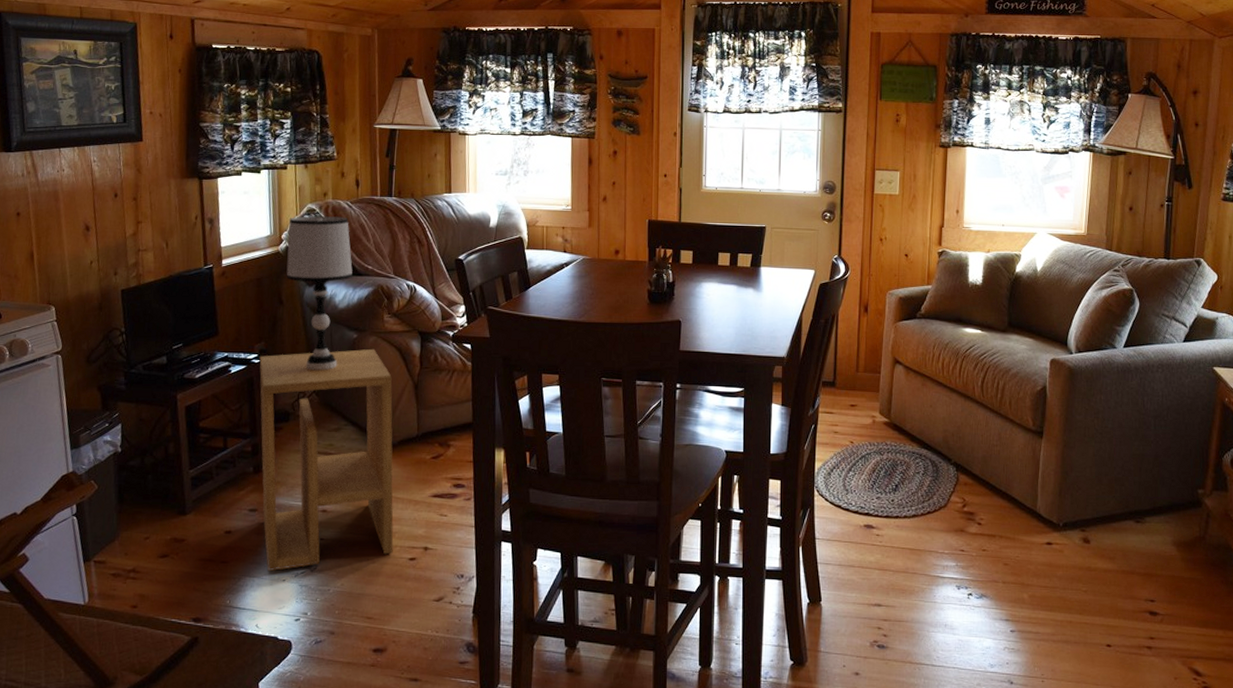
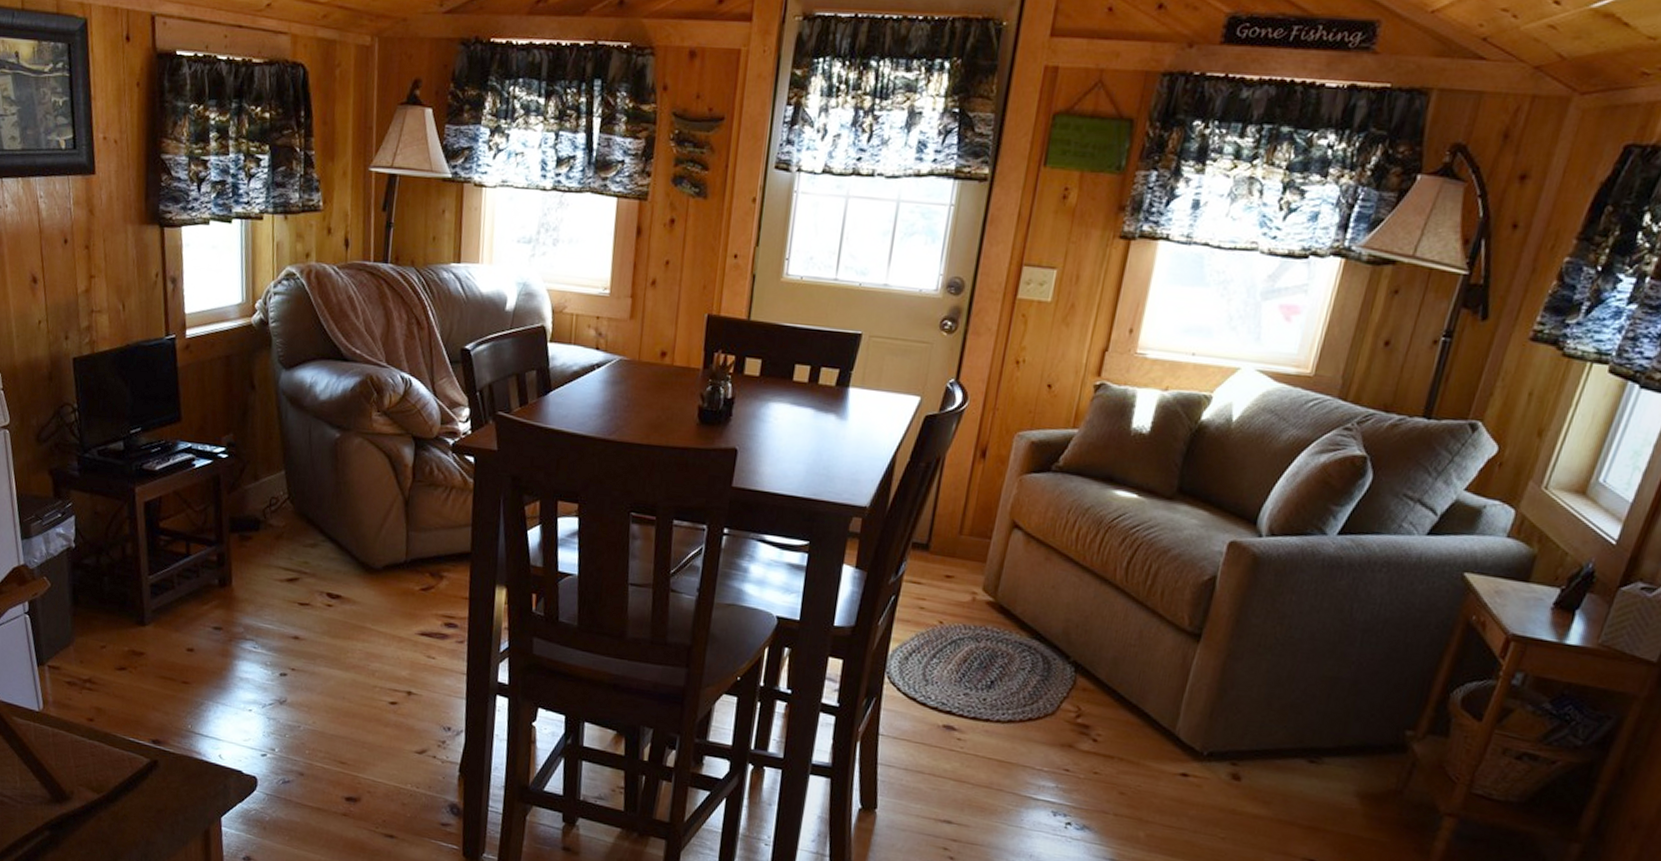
side table: present [259,348,394,572] -> none [227,450,379,699]
table lamp: present [286,216,353,371] -> none [259,281,338,475]

